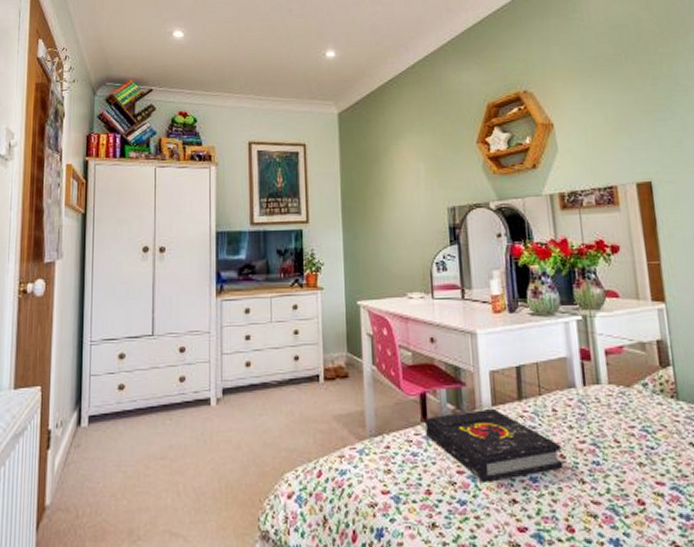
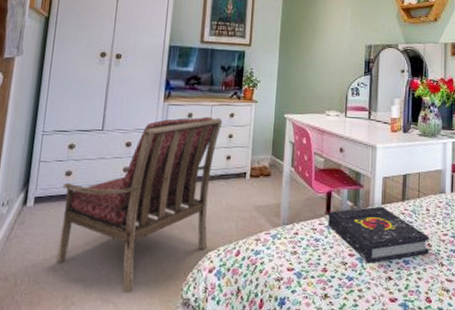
armchair: none [116,310,286,524] -> present [55,116,223,292]

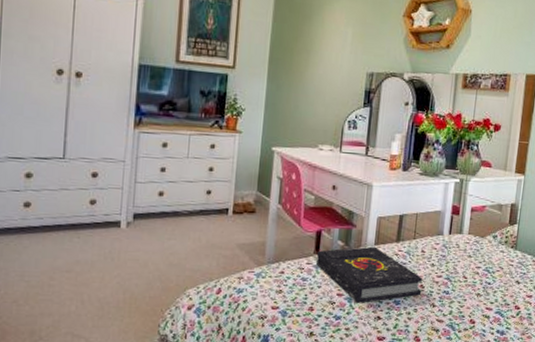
armchair: present [55,116,223,292] -> none [19,146,202,328]

